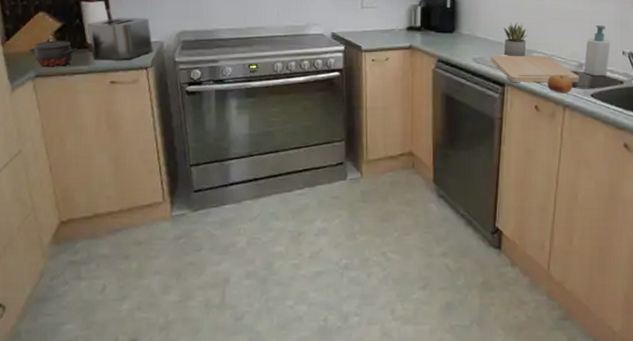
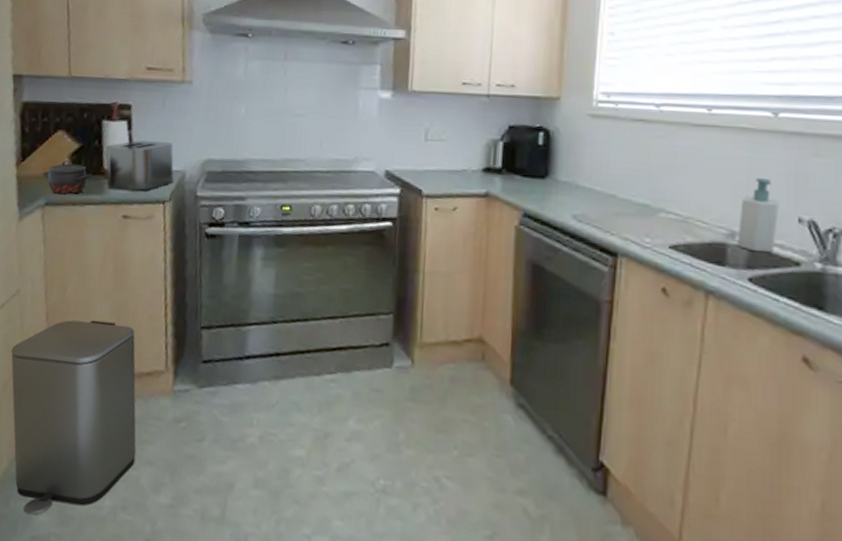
pedal bin: none [20,168,145,325] -> present [10,320,137,515]
cutting board: present [490,55,580,83] -> none [597,213,731,260]
succulent plant: present [503,22,528,56] -> none [616,168,653,216]
fruit: present [547,74,573,95] -> none [681,245,720,275]

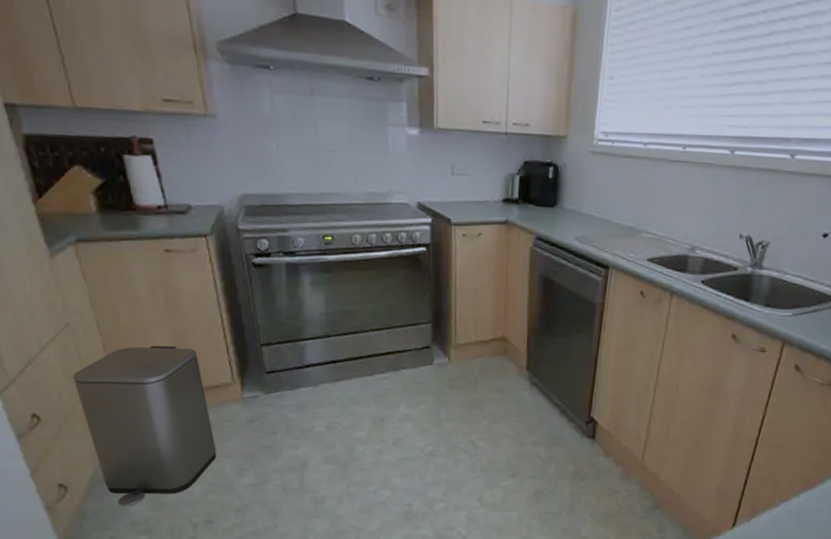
cooking pot: present [41,160,93,196] -> none [65,197,124,232]
toaster: present [105,140,174,192] -> none [133,175,212,227]
soap bottle: present [736,178,780,253] -> none [695,204,728,262]

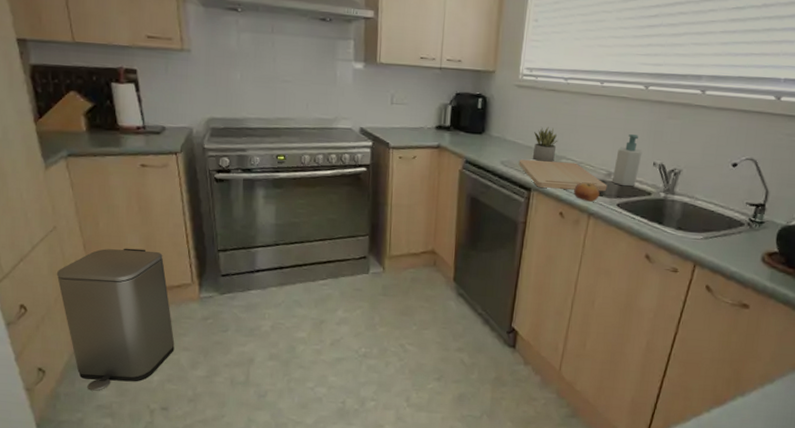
cutting board: none [595,234,691,268] -> present [518,159,607,192]
succulent plant: none [609,198,638,236] -> present [532,127,559,162]
fruit: none [655,258,683,280] -> present [574,182,600,203]
soap bottle: none [695,204,728,262] -> present [611,134,643,187]

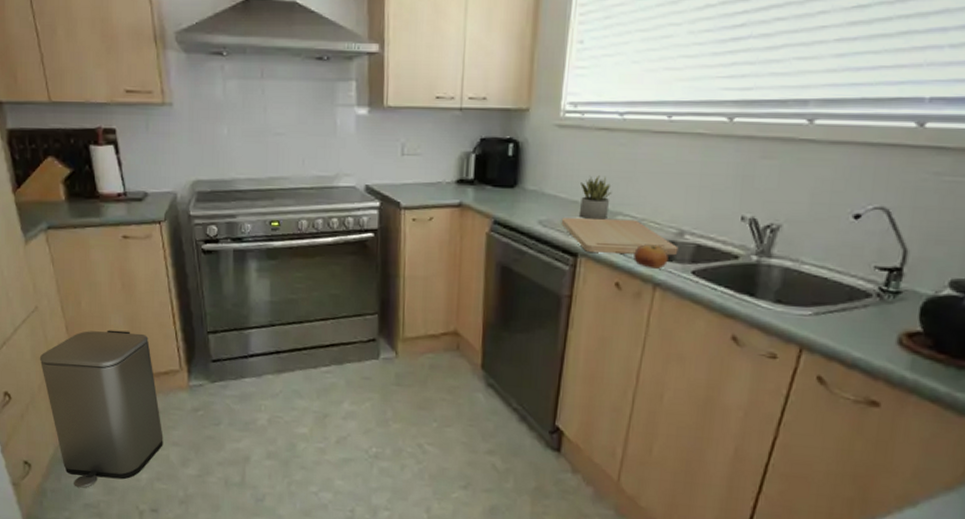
soap bottle: present [611,134,643,187] -> none [684,181,726,249]

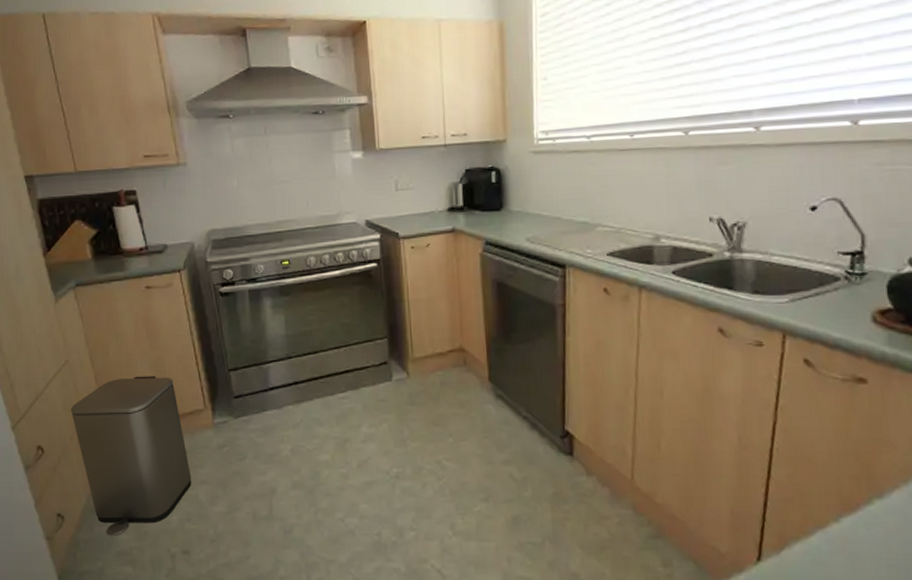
cutting board: present [561,218,679,256] -> none [547,229,657,263]
succulent plant: present [578,175,613,220] -> none [560,192,590,233]
fruit: present [634,244,669,270] -> none [617,250,649,274]

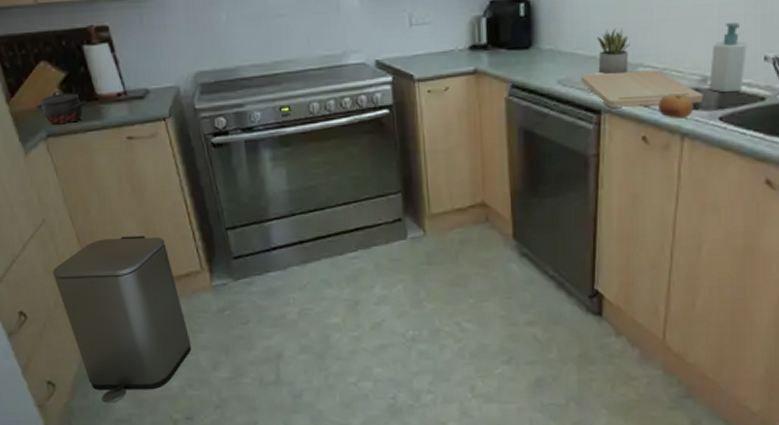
cooking pot: none [67,246,113,277] -> present [35,91,87,126]
cutting board: none [547,229,657,263] -> present [581,70,703,109]
succulent plant: none [560,192,590,233] -> present [597,28,631,74]
fruit: none [617,250,649,274] -> present [658,93,694,120]
soap bottle: none [661,188,694,250] -> present [708,23,748,93]

